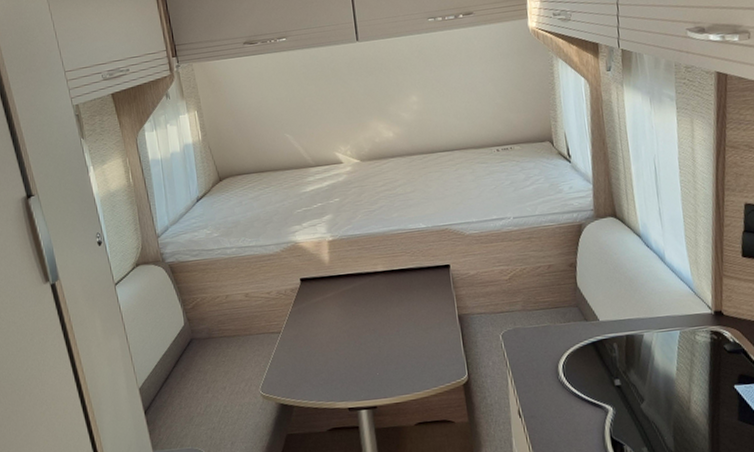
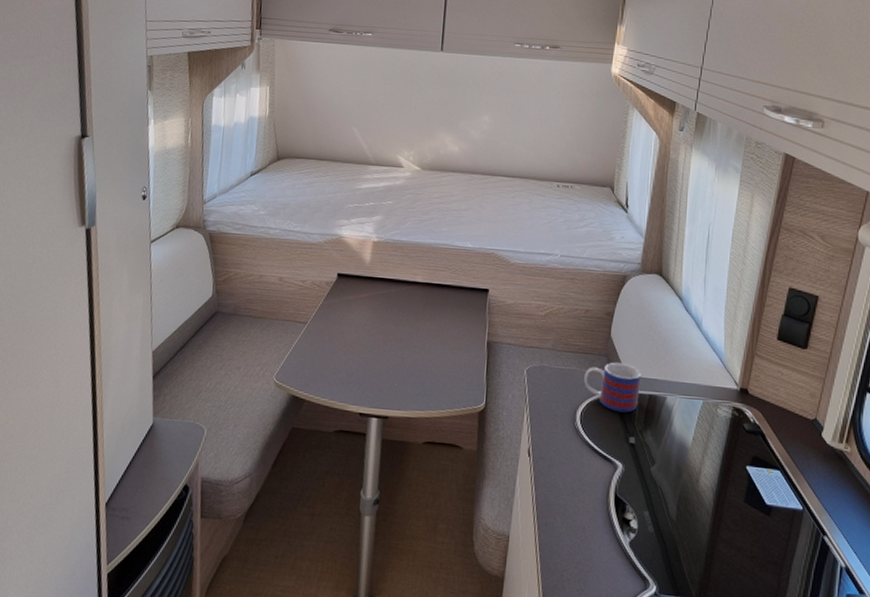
mug: none [559,309,617,358] -> present [584,362,642,413]

